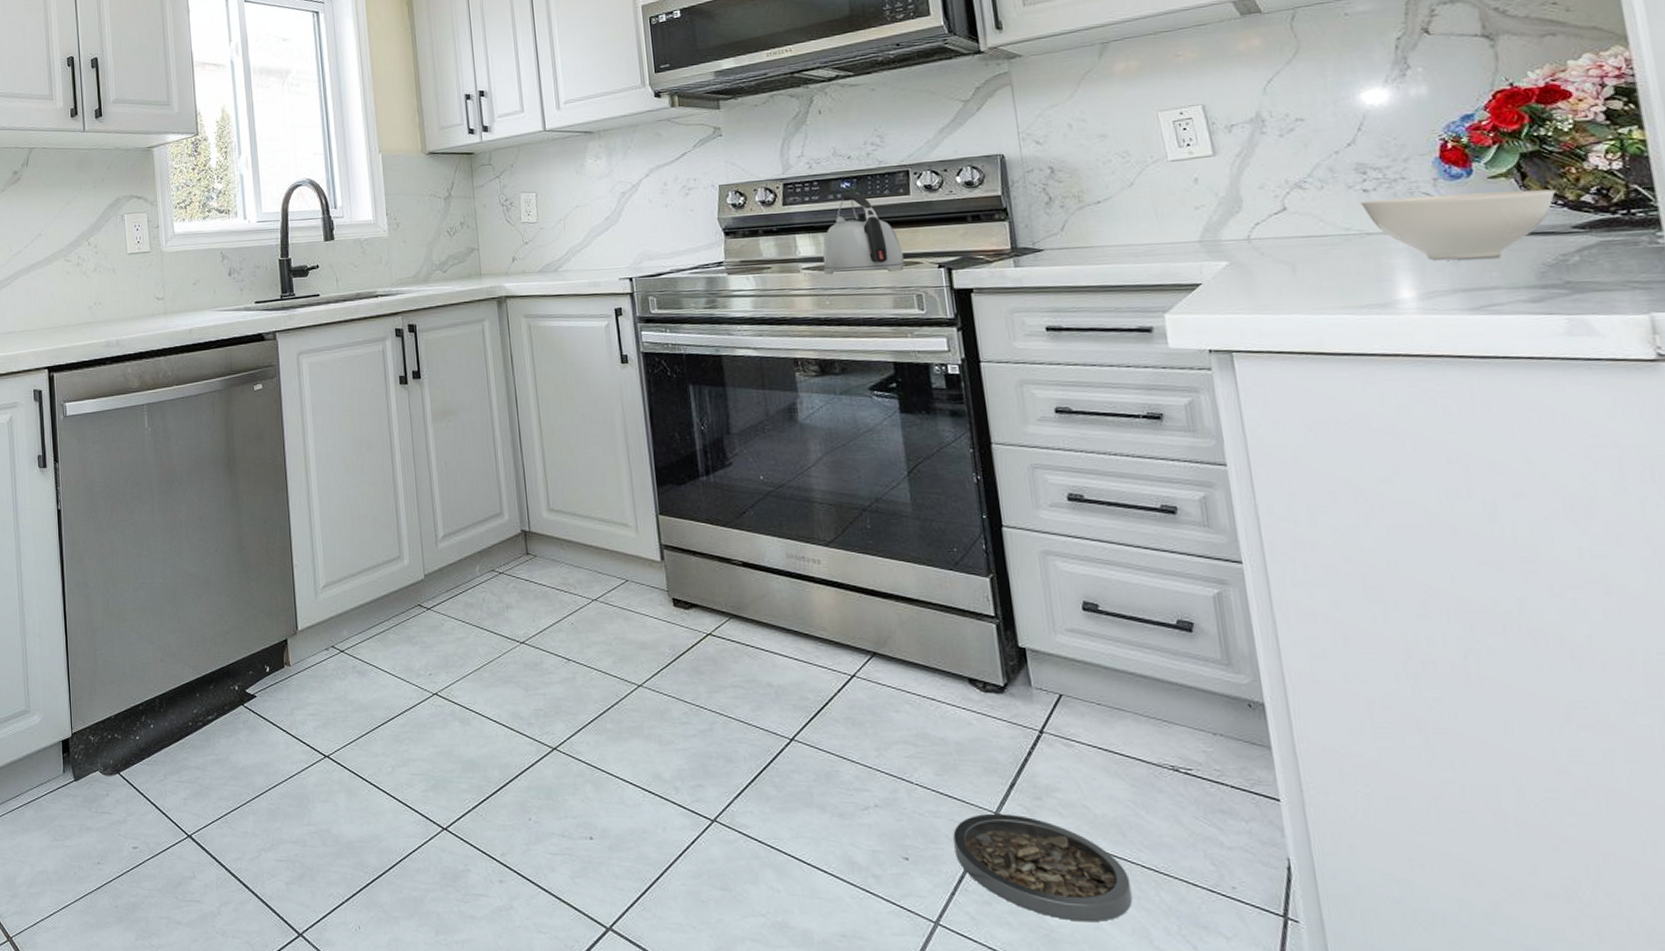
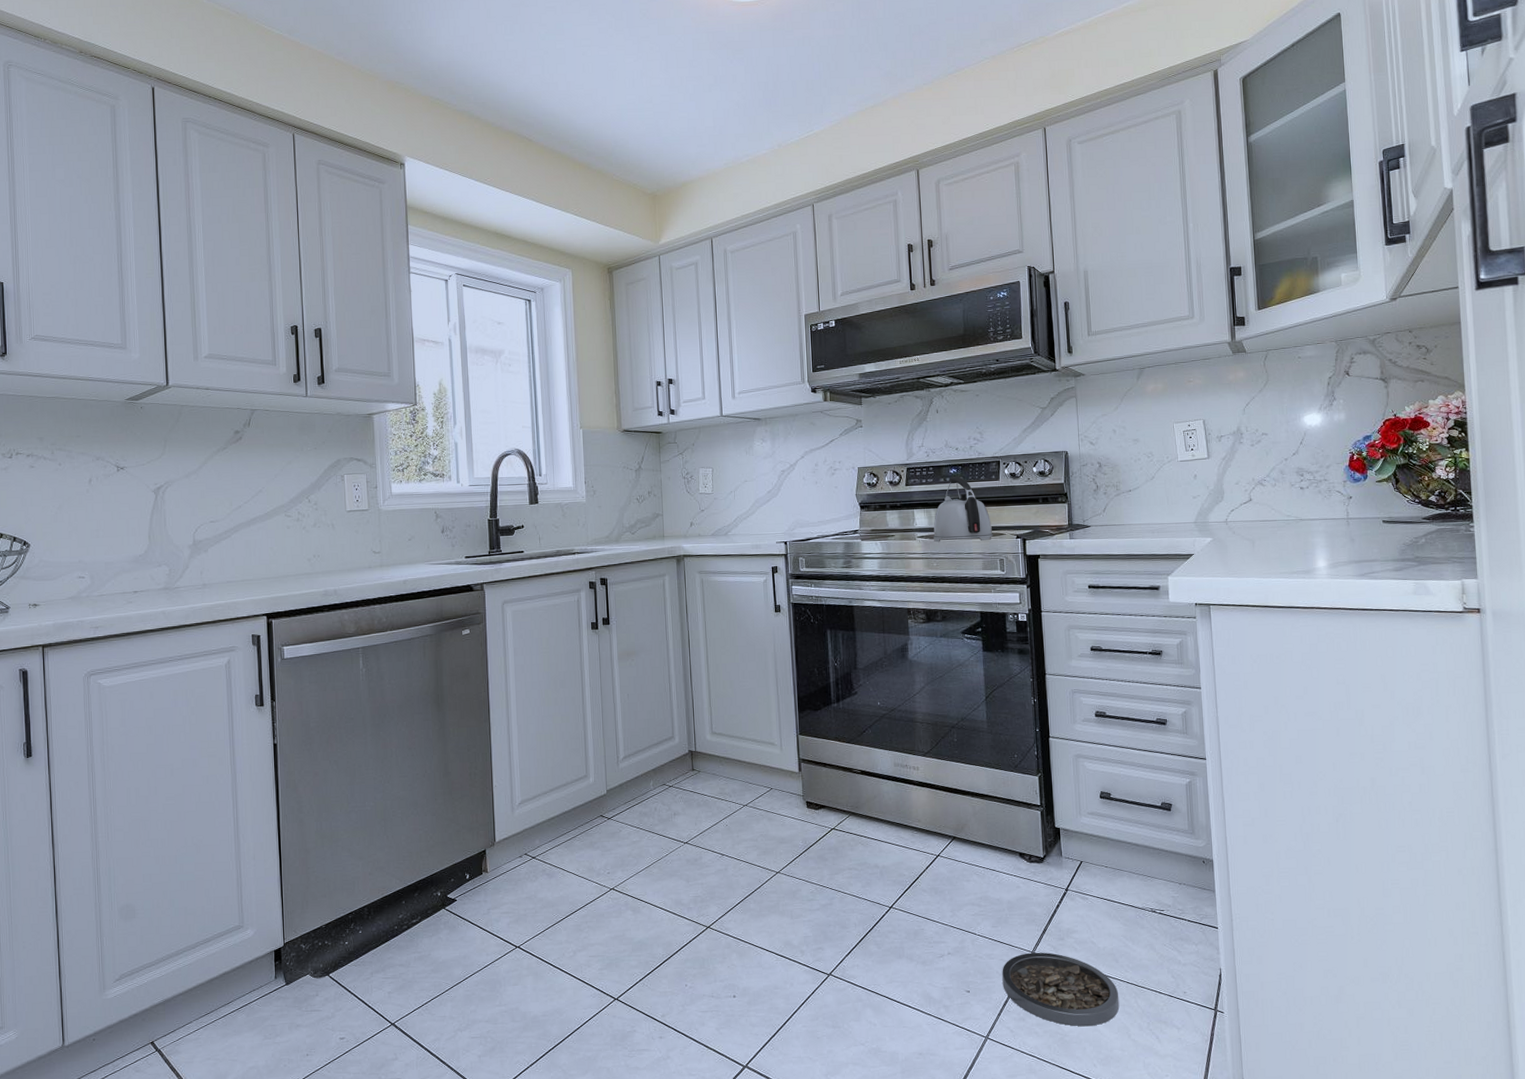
bowl: present [1359,189,1557,261] -> none [1297,491,1415,540]

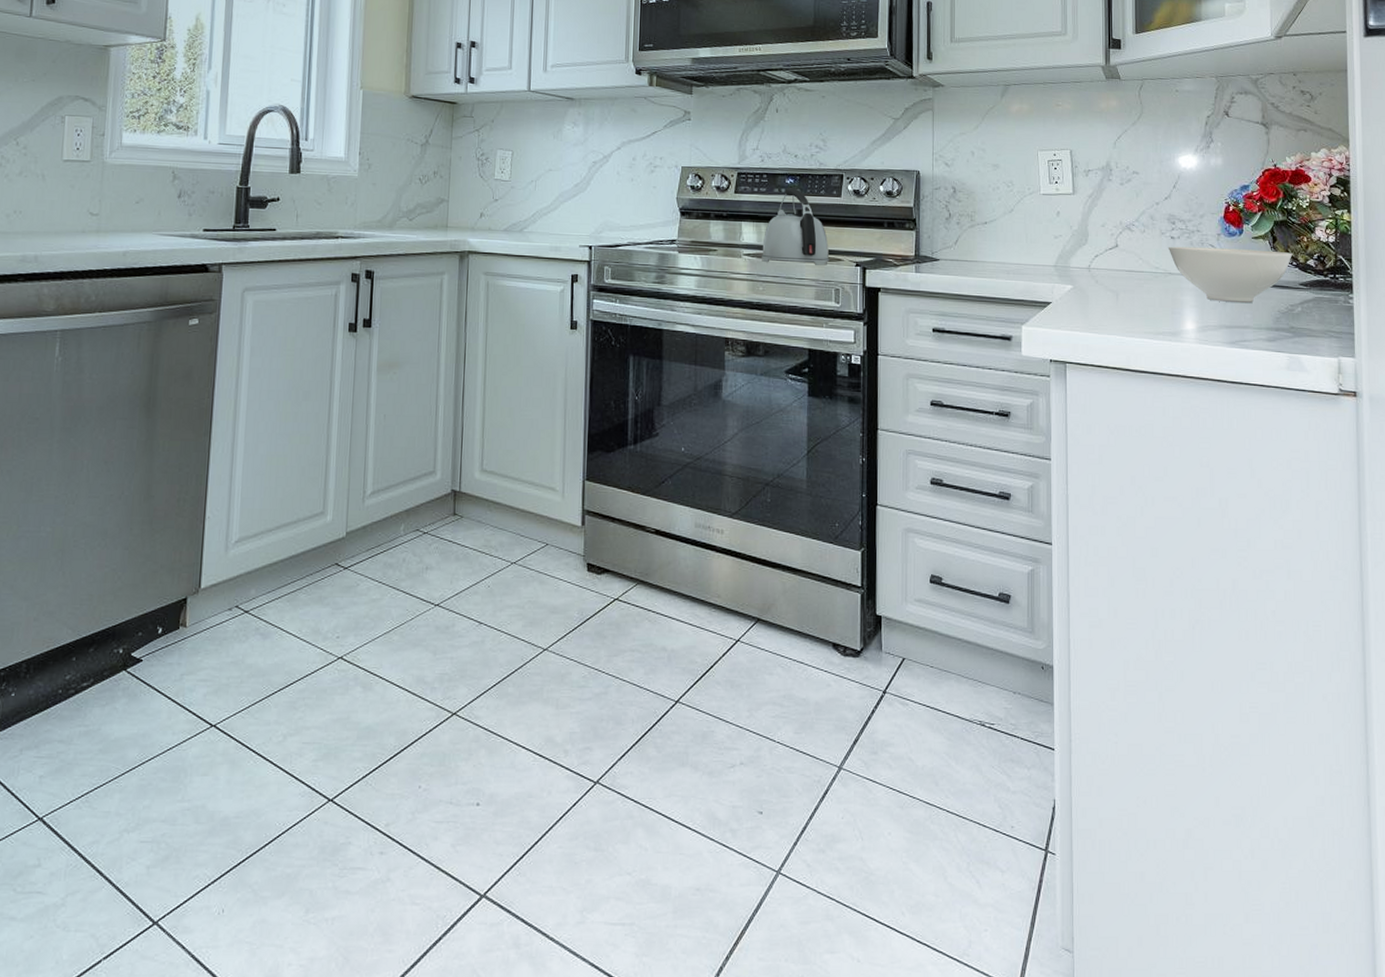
pet bowl: present [1002,952,1120,1027] -> none [802,768,937,864]
bowl: none [1297,491,1415,540] -> present [1168,246,1293,304]

